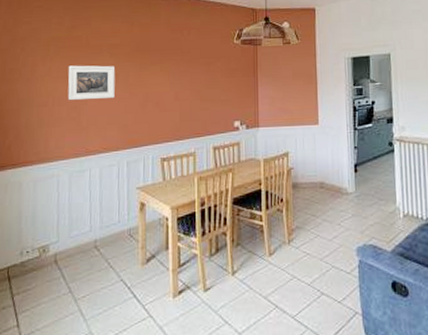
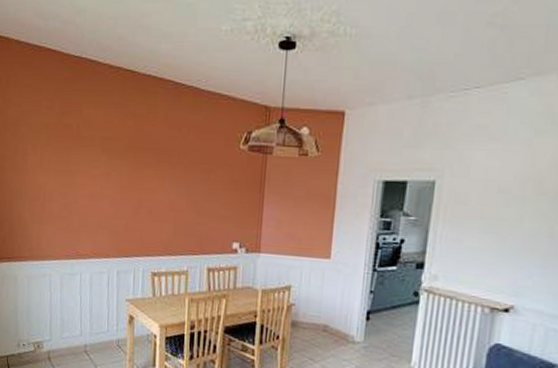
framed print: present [67,65,116,101] -> none [58,158,107,199]

